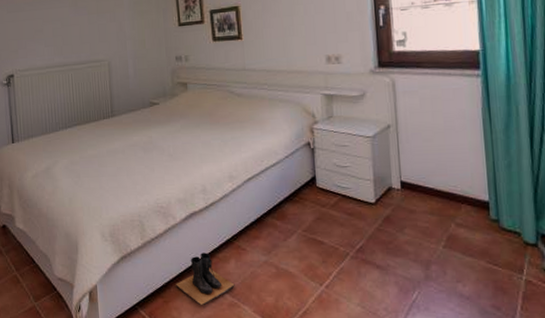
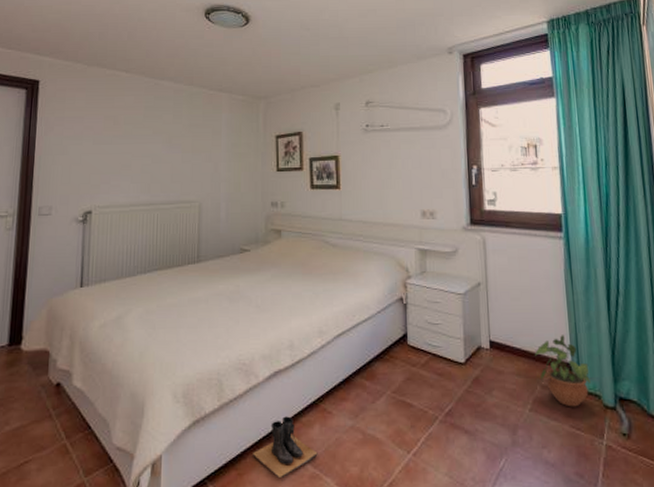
potted plant: none [449,174,510,244] -> present [535,335,591,407]

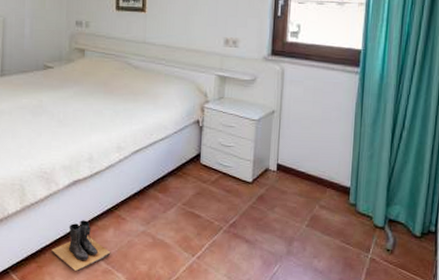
potted plant: present [535,335,591,407] -> none [318,162,366,225]

